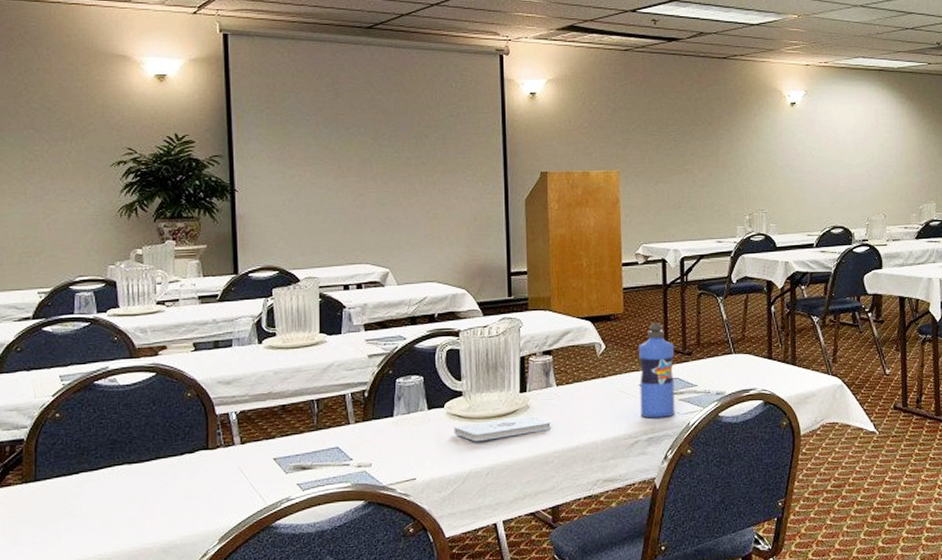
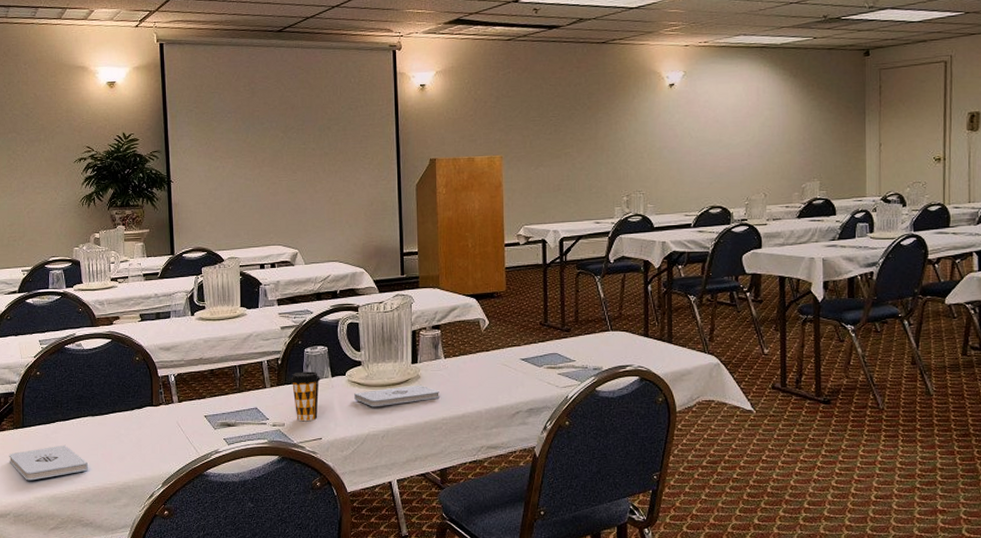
notepad: none [14,499,123,545] -> present [8,444,89,481]
coffee cup: none [378,404,415,461] -> present [290,371,320,422]
water bottle: present [639,322,675,418] -> none [520,300,554,391]

